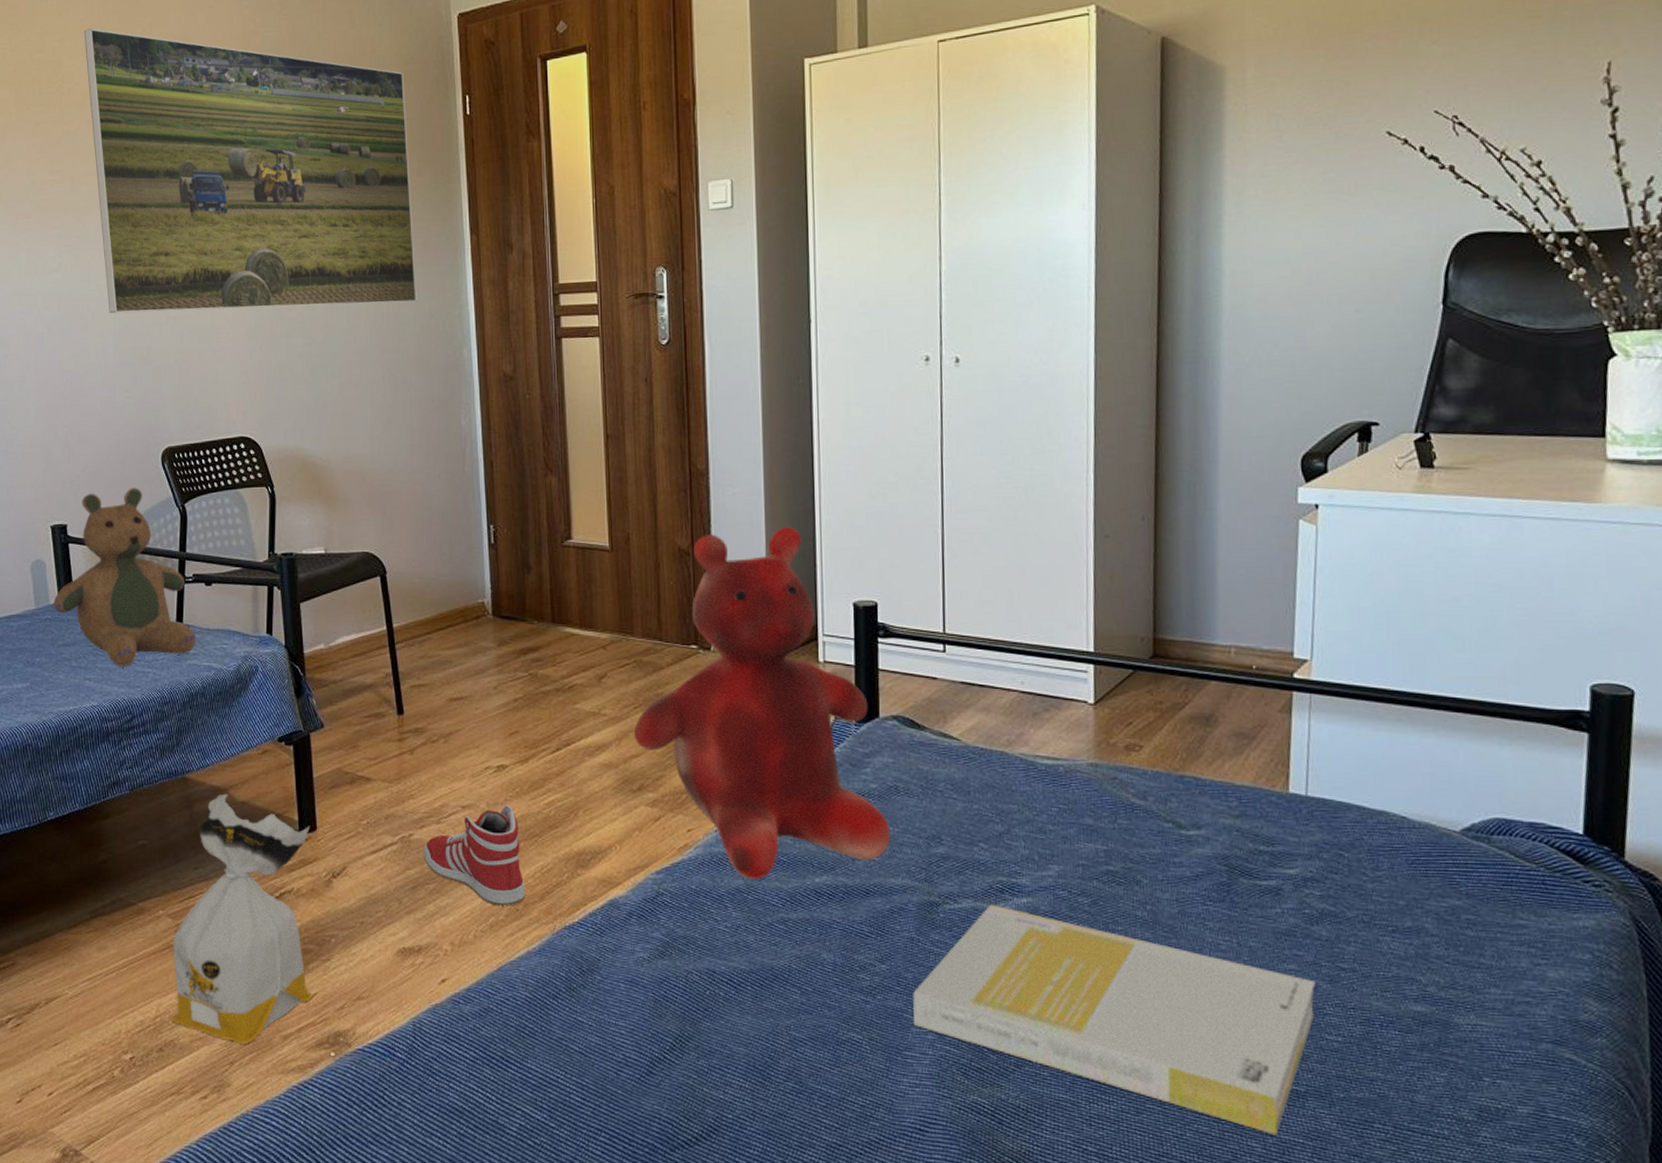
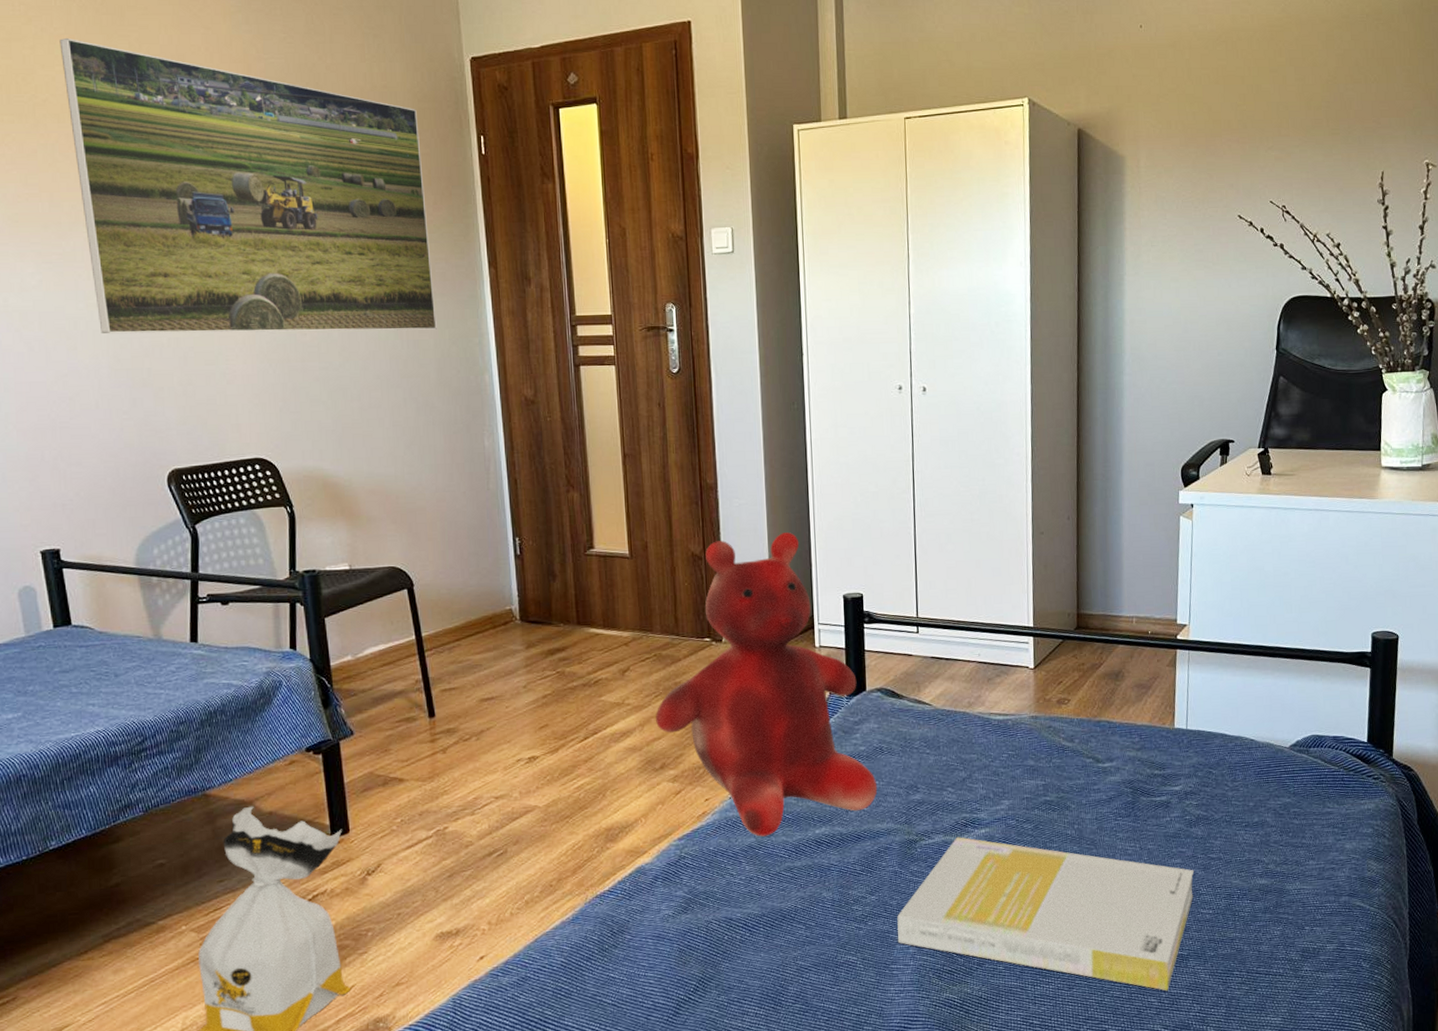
teddy bear: present [54,488,196,667] -> none [47,510,214,690]
sneaker: present [423,805,525,906] -> none [458,792,558,885]

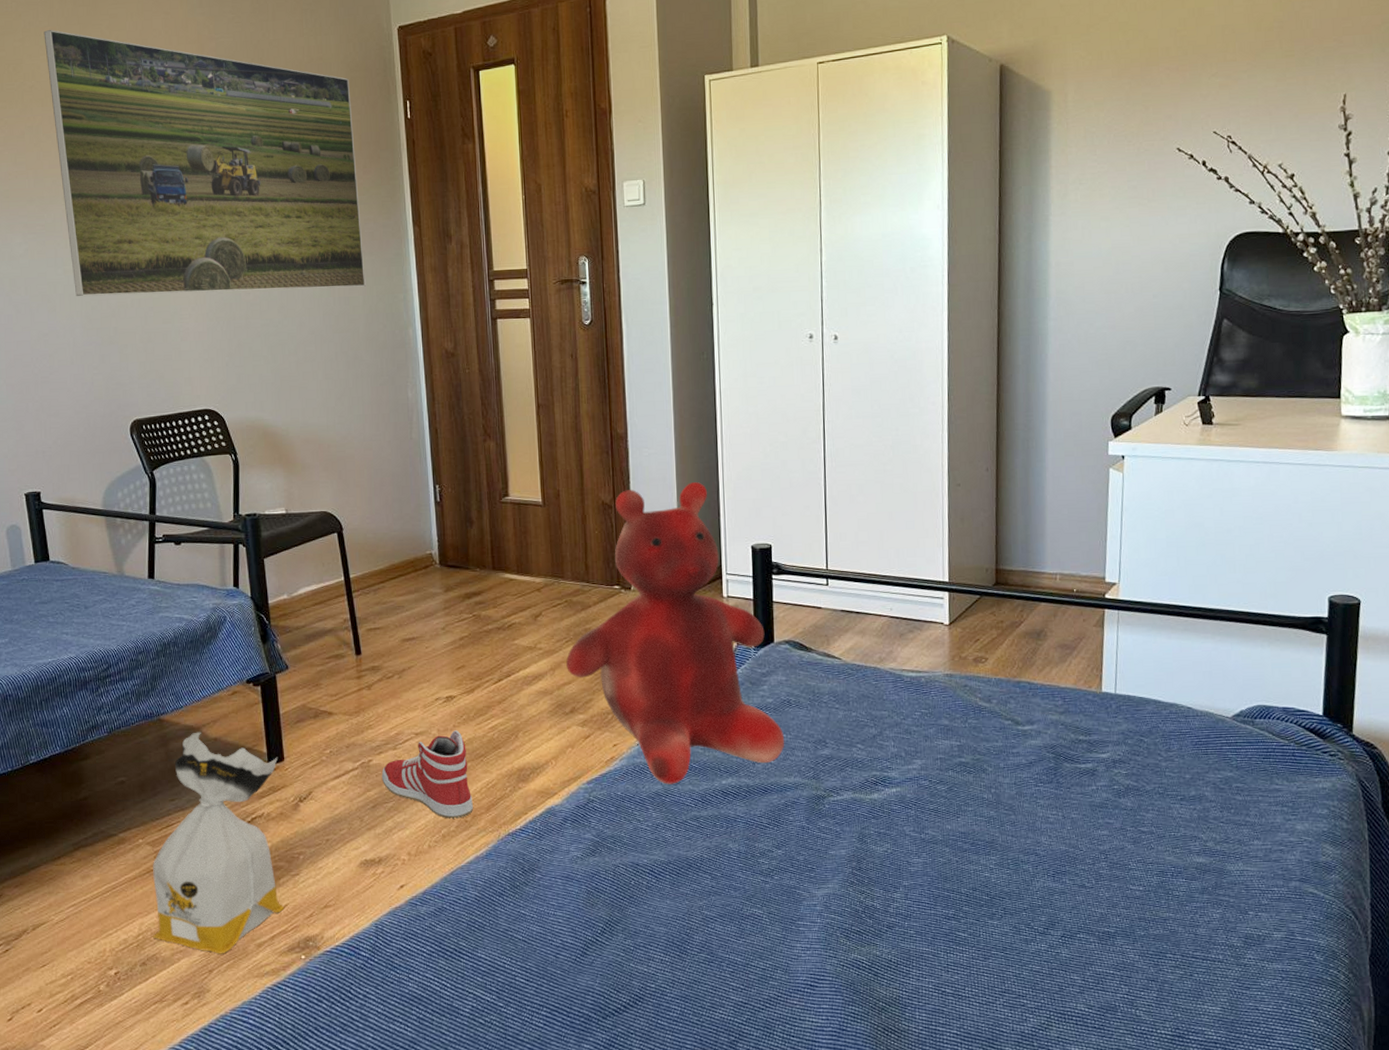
sneaker: none [458,792,558,885] -> present [381,730,473,819]
book: present [897,837,1194,991] -> none [804,795,1123,969]

